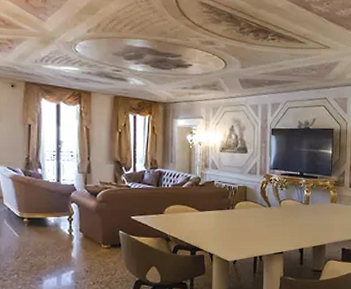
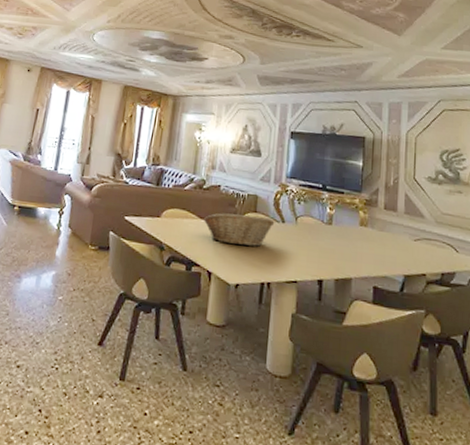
fruit basket: none [201,203,262,230] -> present [203,213,275,247]

